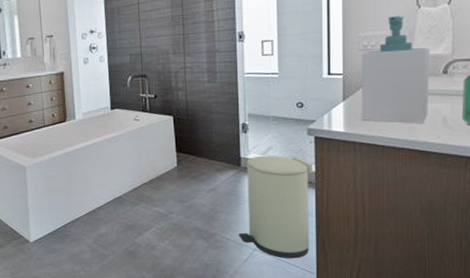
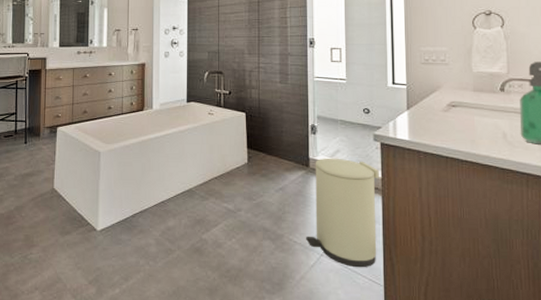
soap bottle: present [361,16,431,124] -> none [423,35,489,138]

